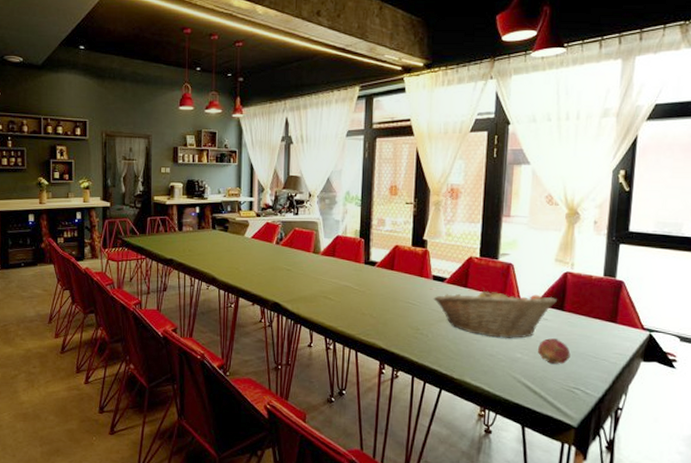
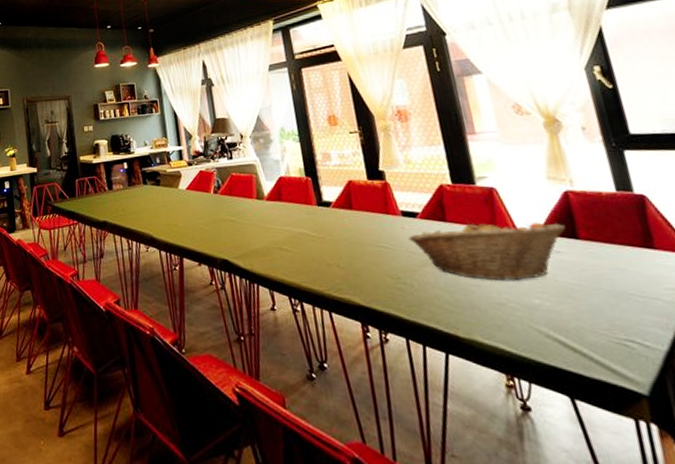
fruit: present [538,338,571,364] -> none [559,276,607,309]

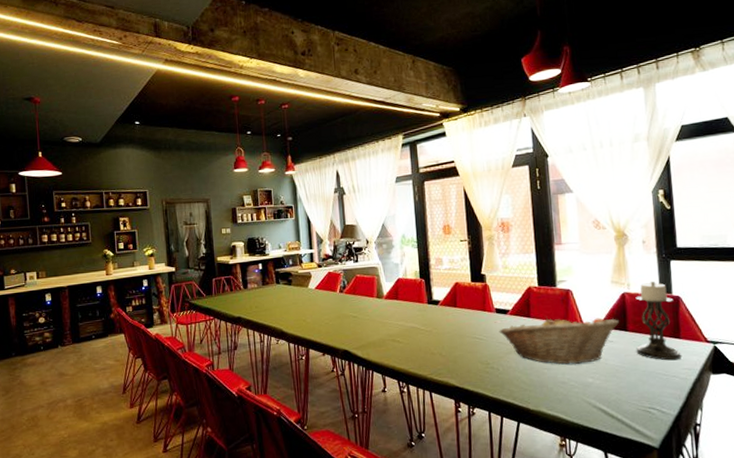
candle holder: none [583,177,661,278] -> present [635,281,681,361]

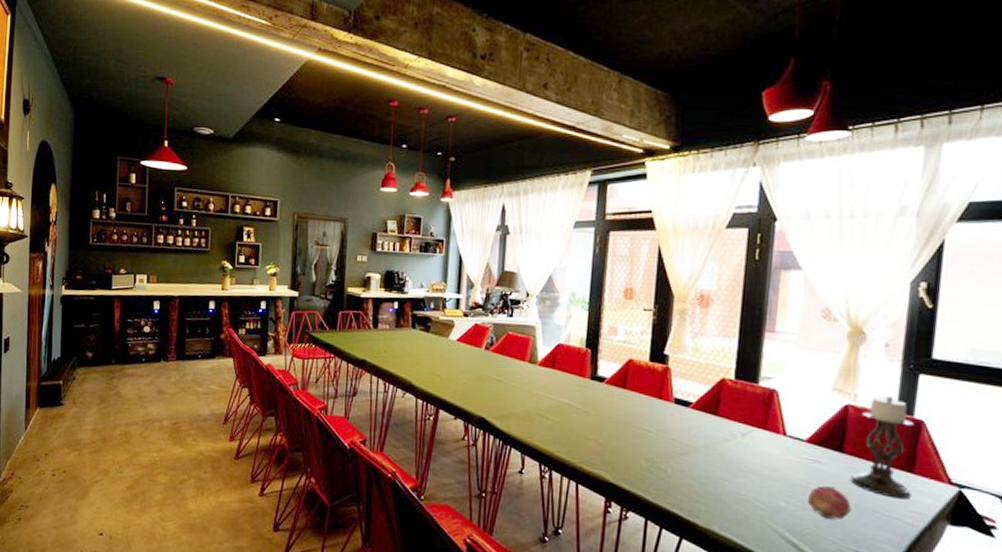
fruit basket: present [499,316,619,365] -> none [674,417,834,483]
fruit: none [608,360,641,385] -> present [808,486,852,520]

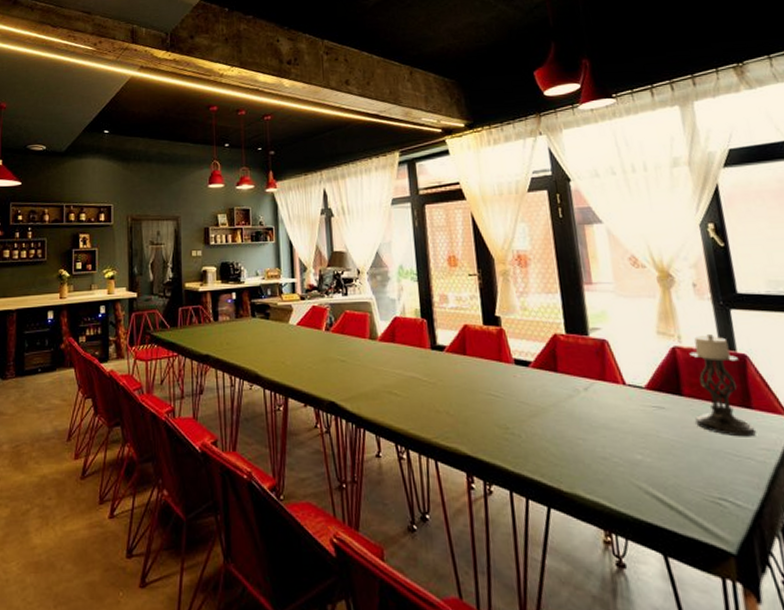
fruit: present [808,486,852,520] -> none [661,433,705,466]

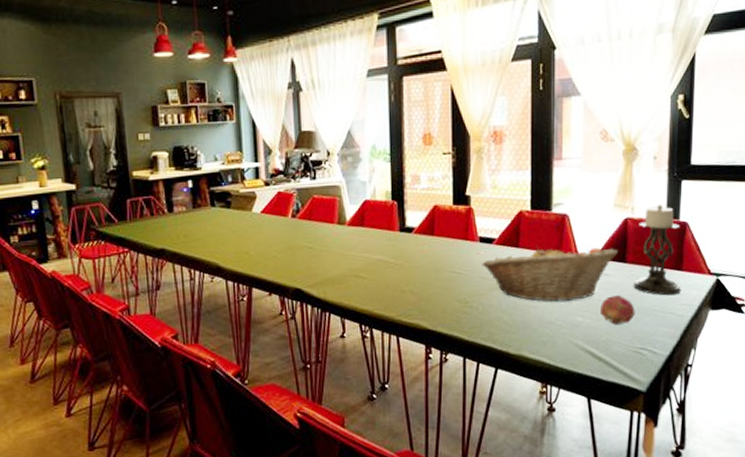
fruit basket: none [519,372,671,435] -> present [481,246,618,302]
fruit: none [661,433,705,466] -> present [601,295,635,324]

